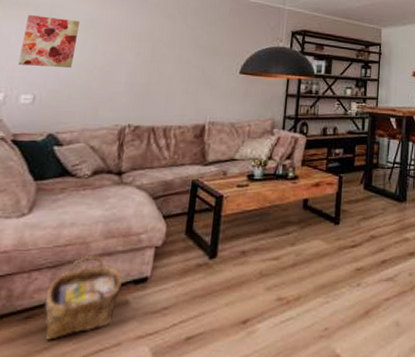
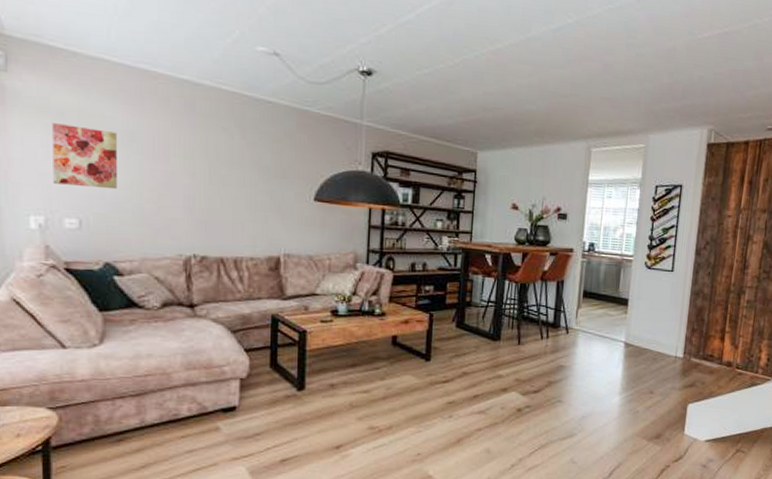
woven basket: present [45,255,123,340] -> none [134,385,210,460]

